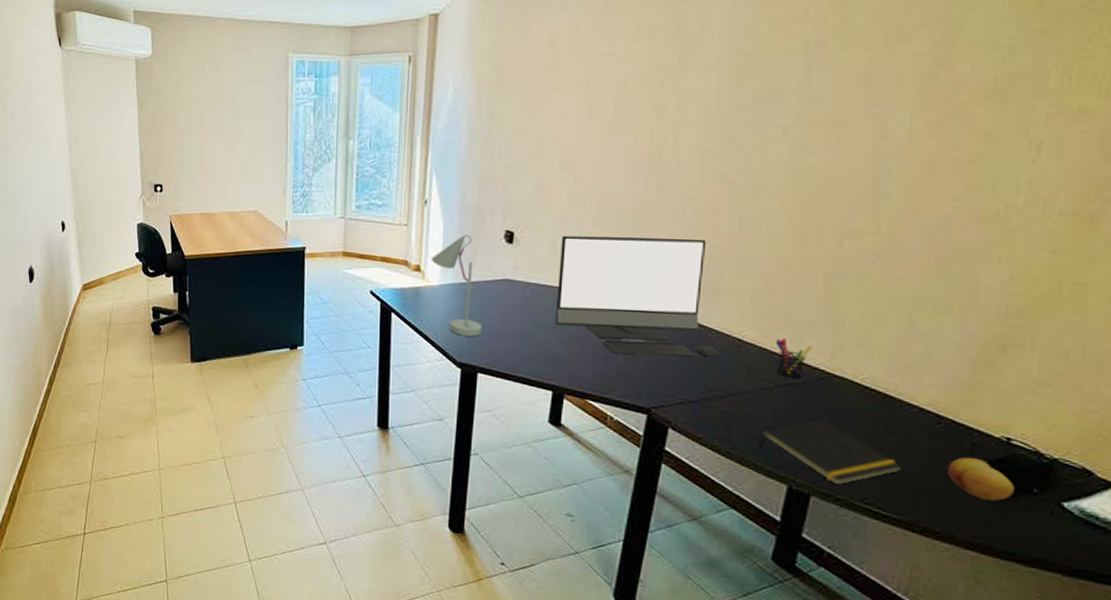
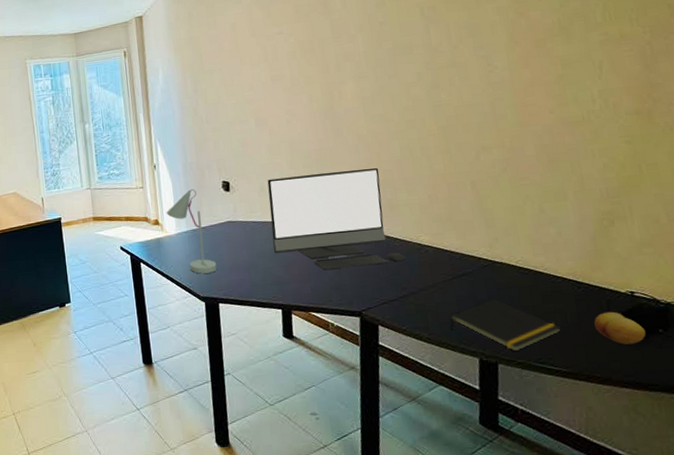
pen holder: present [775,338,813,379] -> none [446,237,475,269]

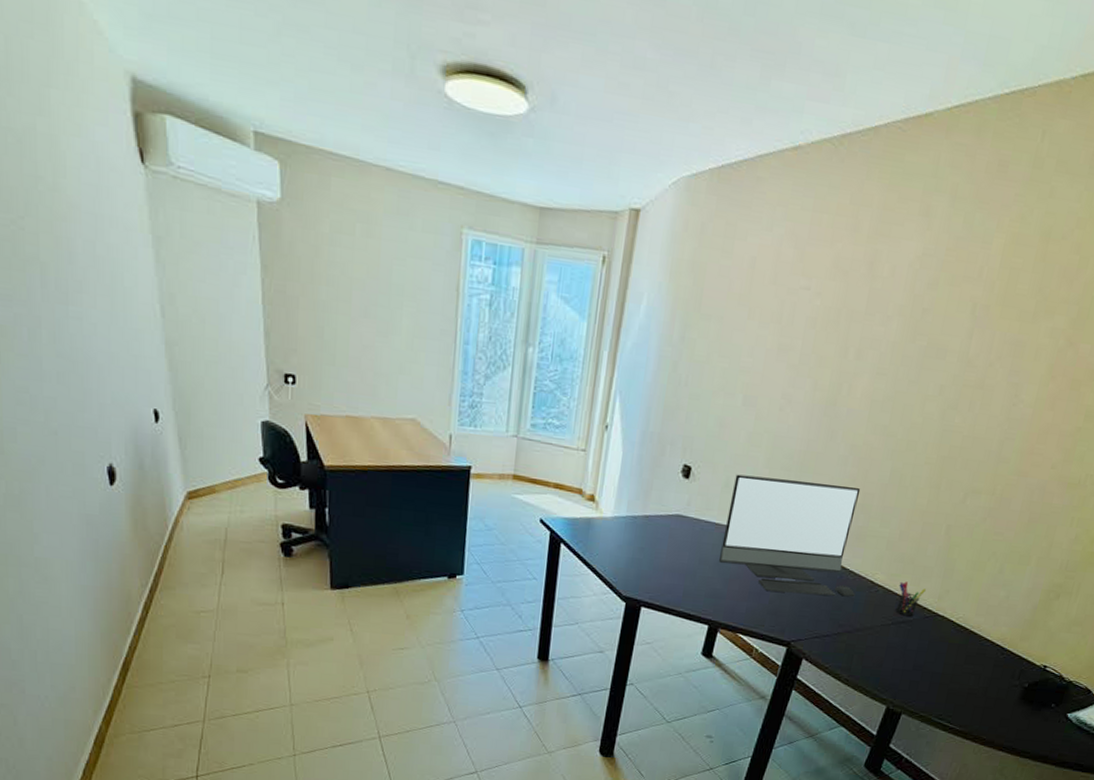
desk lamp: present [166,189,218,274] -> none [606,466,651,571]
pen holder: none [446,237,475,269] -> present [895,581,927,617]
notepad: present [450,299,562,352] -> none [871,651,972,705]
fruit: present [594,311,646,345] -> none [1000,680,1041,714]

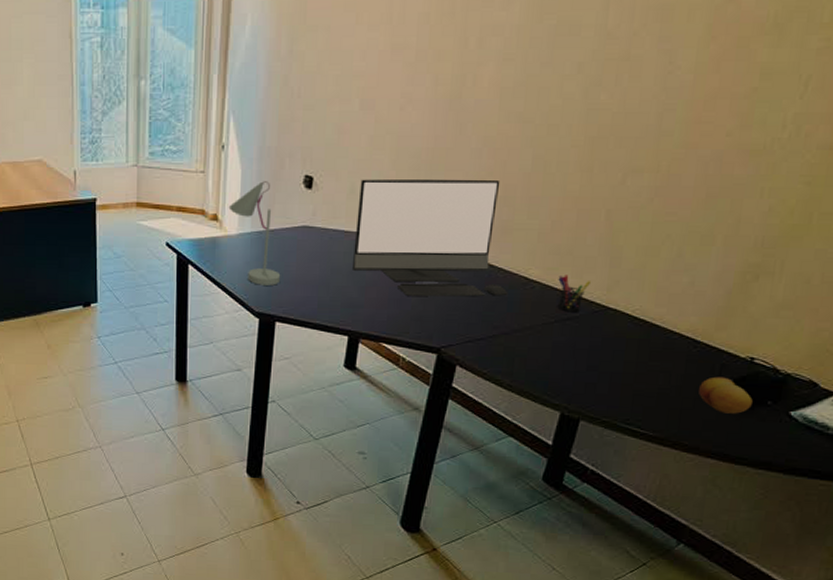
desk lamp: none [606,466,651,571] -> present [228,181,281,286]
fruit: none [1000,680,1041,714] -> present [699,376,753,414]

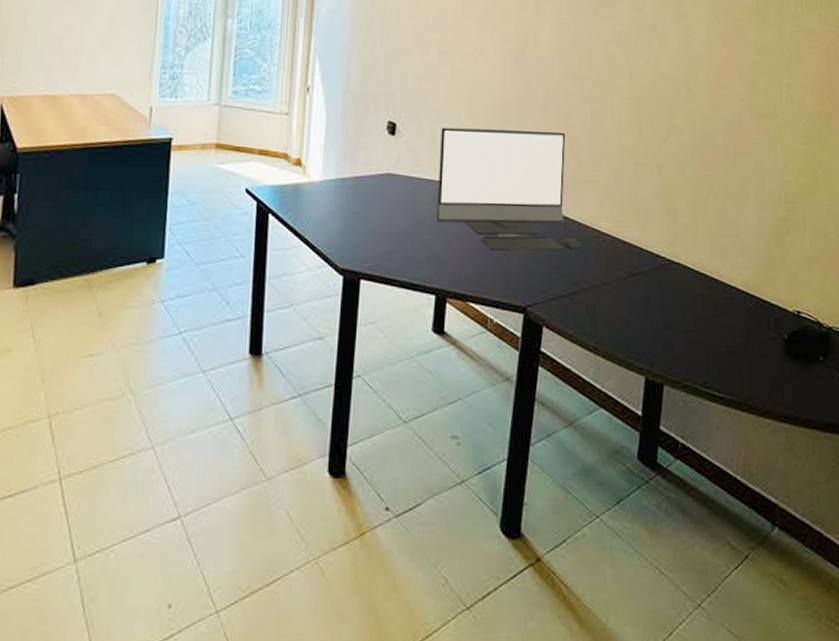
desk lamp: present [228,181,281,286] -> none [312,126,366,238]
pen holder: present [557,275,592,313] -> none [626,227,655,267]
fruit: present [699,376,753,414] -> none [761,332,808,372]

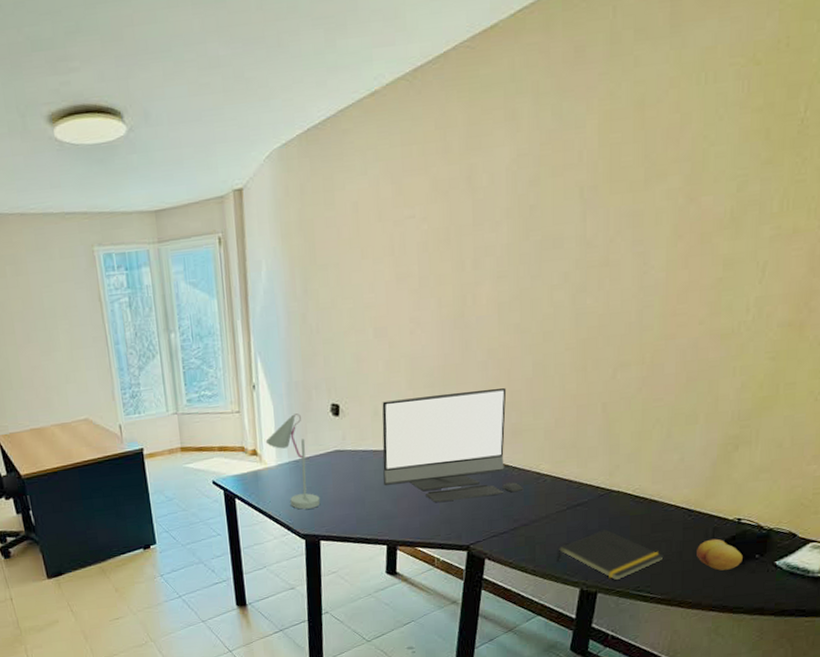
desk lamp: none [312,126,366,238] -> present [265,413,321,510]
notepad: none [619,306,731,372] -> present [556,529,665,581]
fruit: none [761,332,808,372] -> present [697,538,743,571]

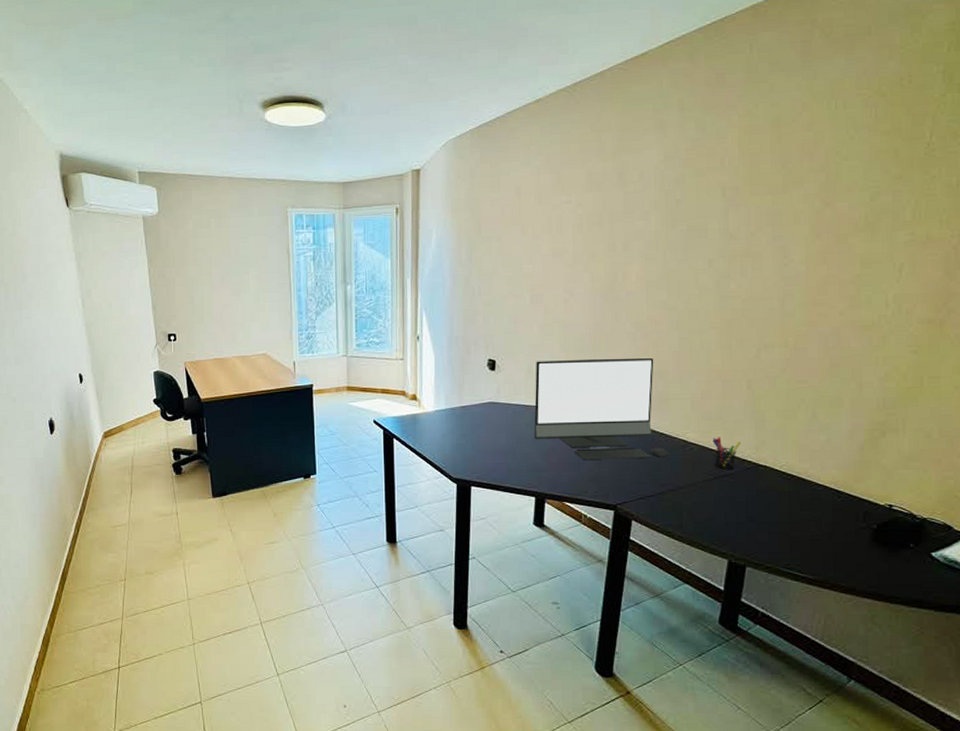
desk lamp: present [265,413,321,510] -> none [425,365,474,455]
notepad: present [556,529,665,581] -> none [704,503,815,556]
pen holder: none [566,465,595,499] -> present [712,437,742,470]
fruit: present [697,538,743,571] -> none [848,523,897,556]

